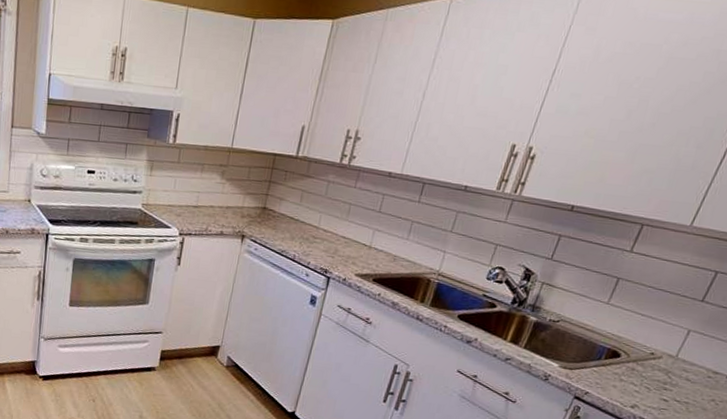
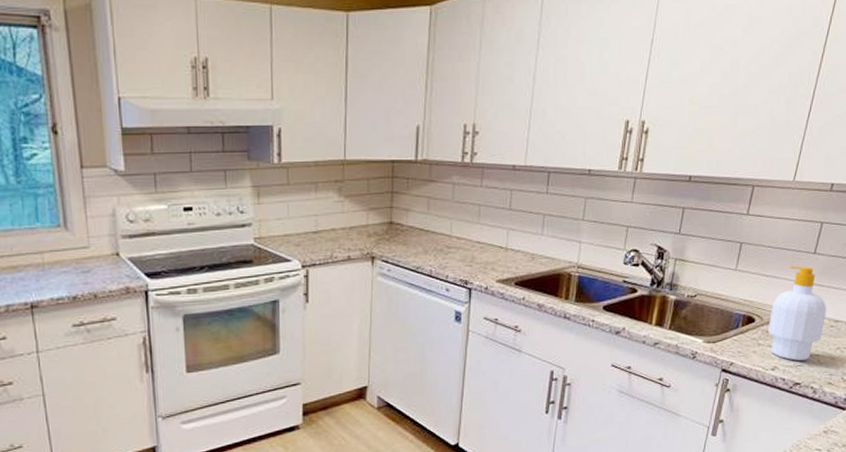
soap bottle: none [633,309,707,405] -> present [767,266,827,361]

